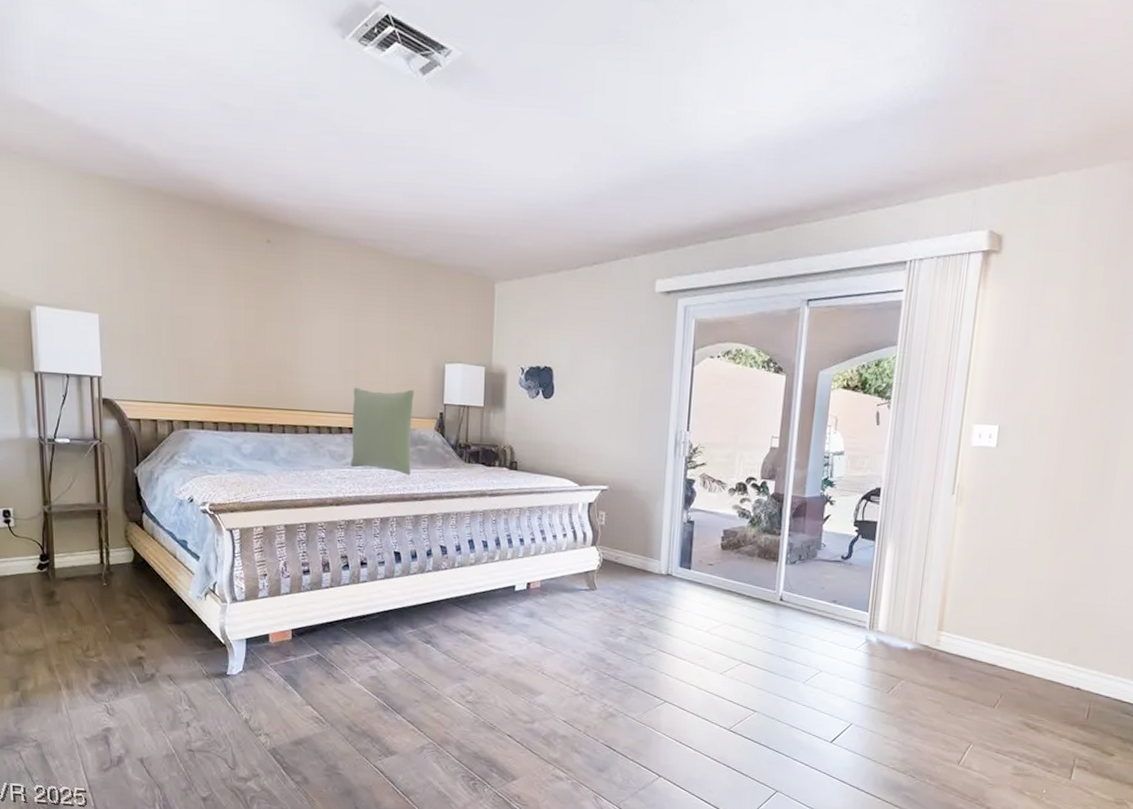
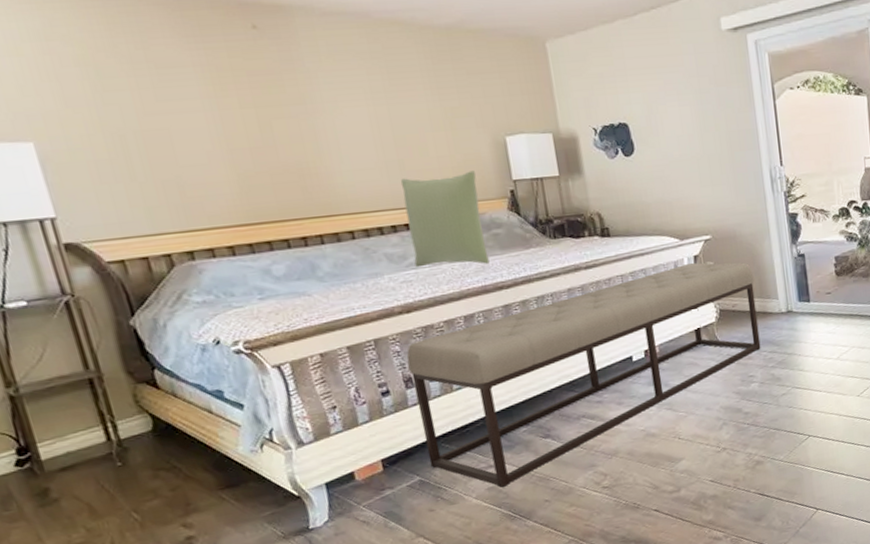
bench: none [328,508,641,679] -> present [406,262,761,488]

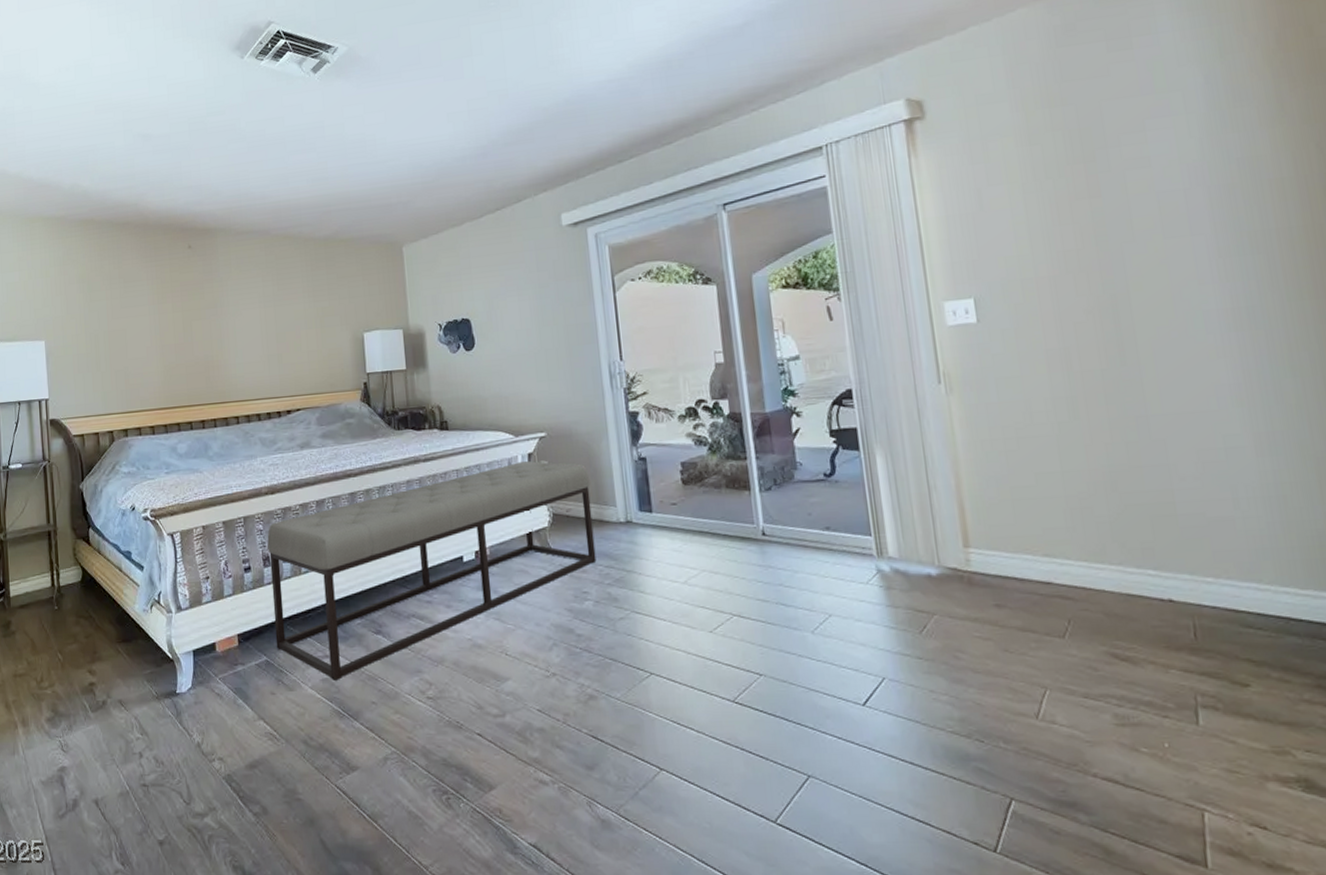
pillow: present [400,170,490,268] -> none [277,364,342,452]

